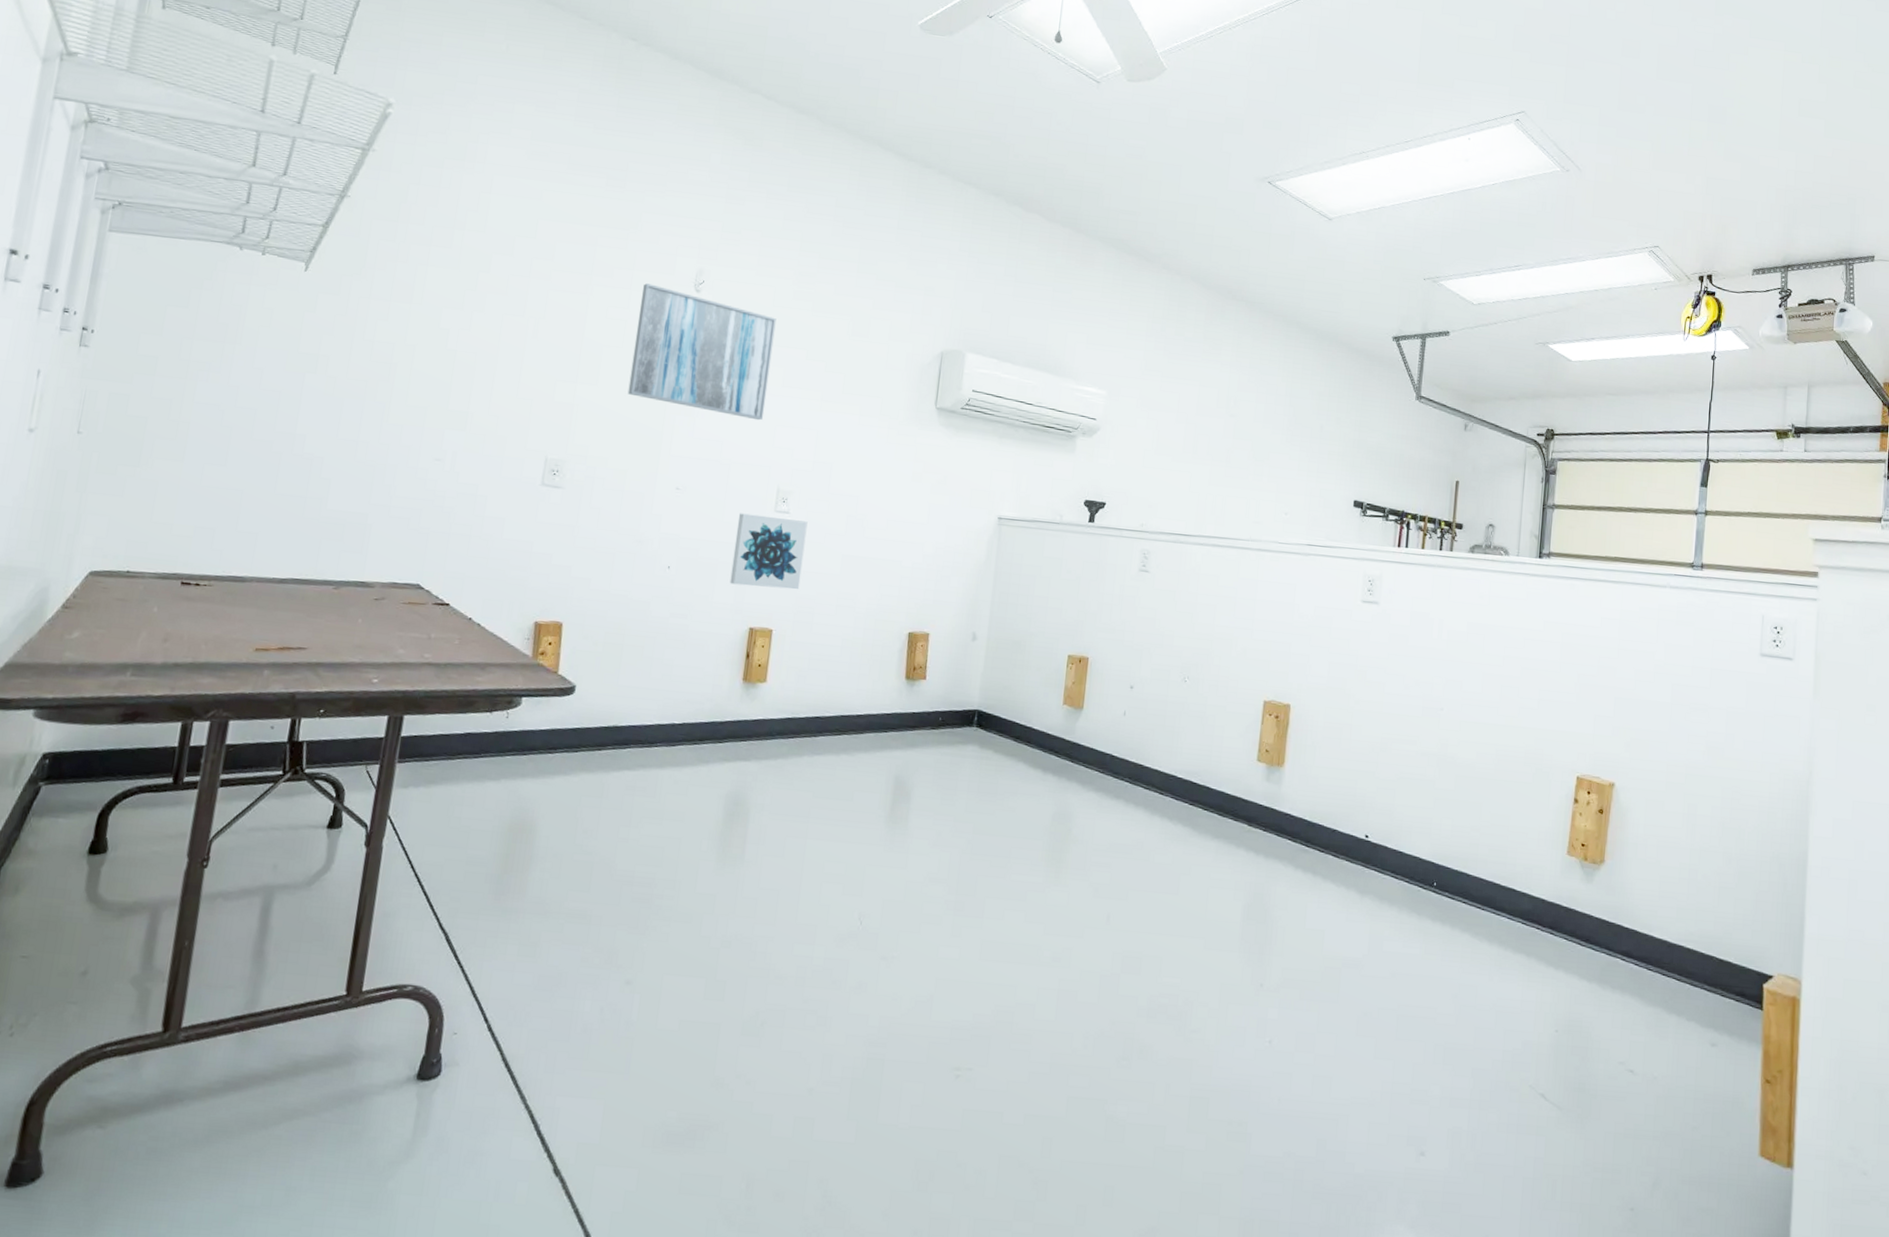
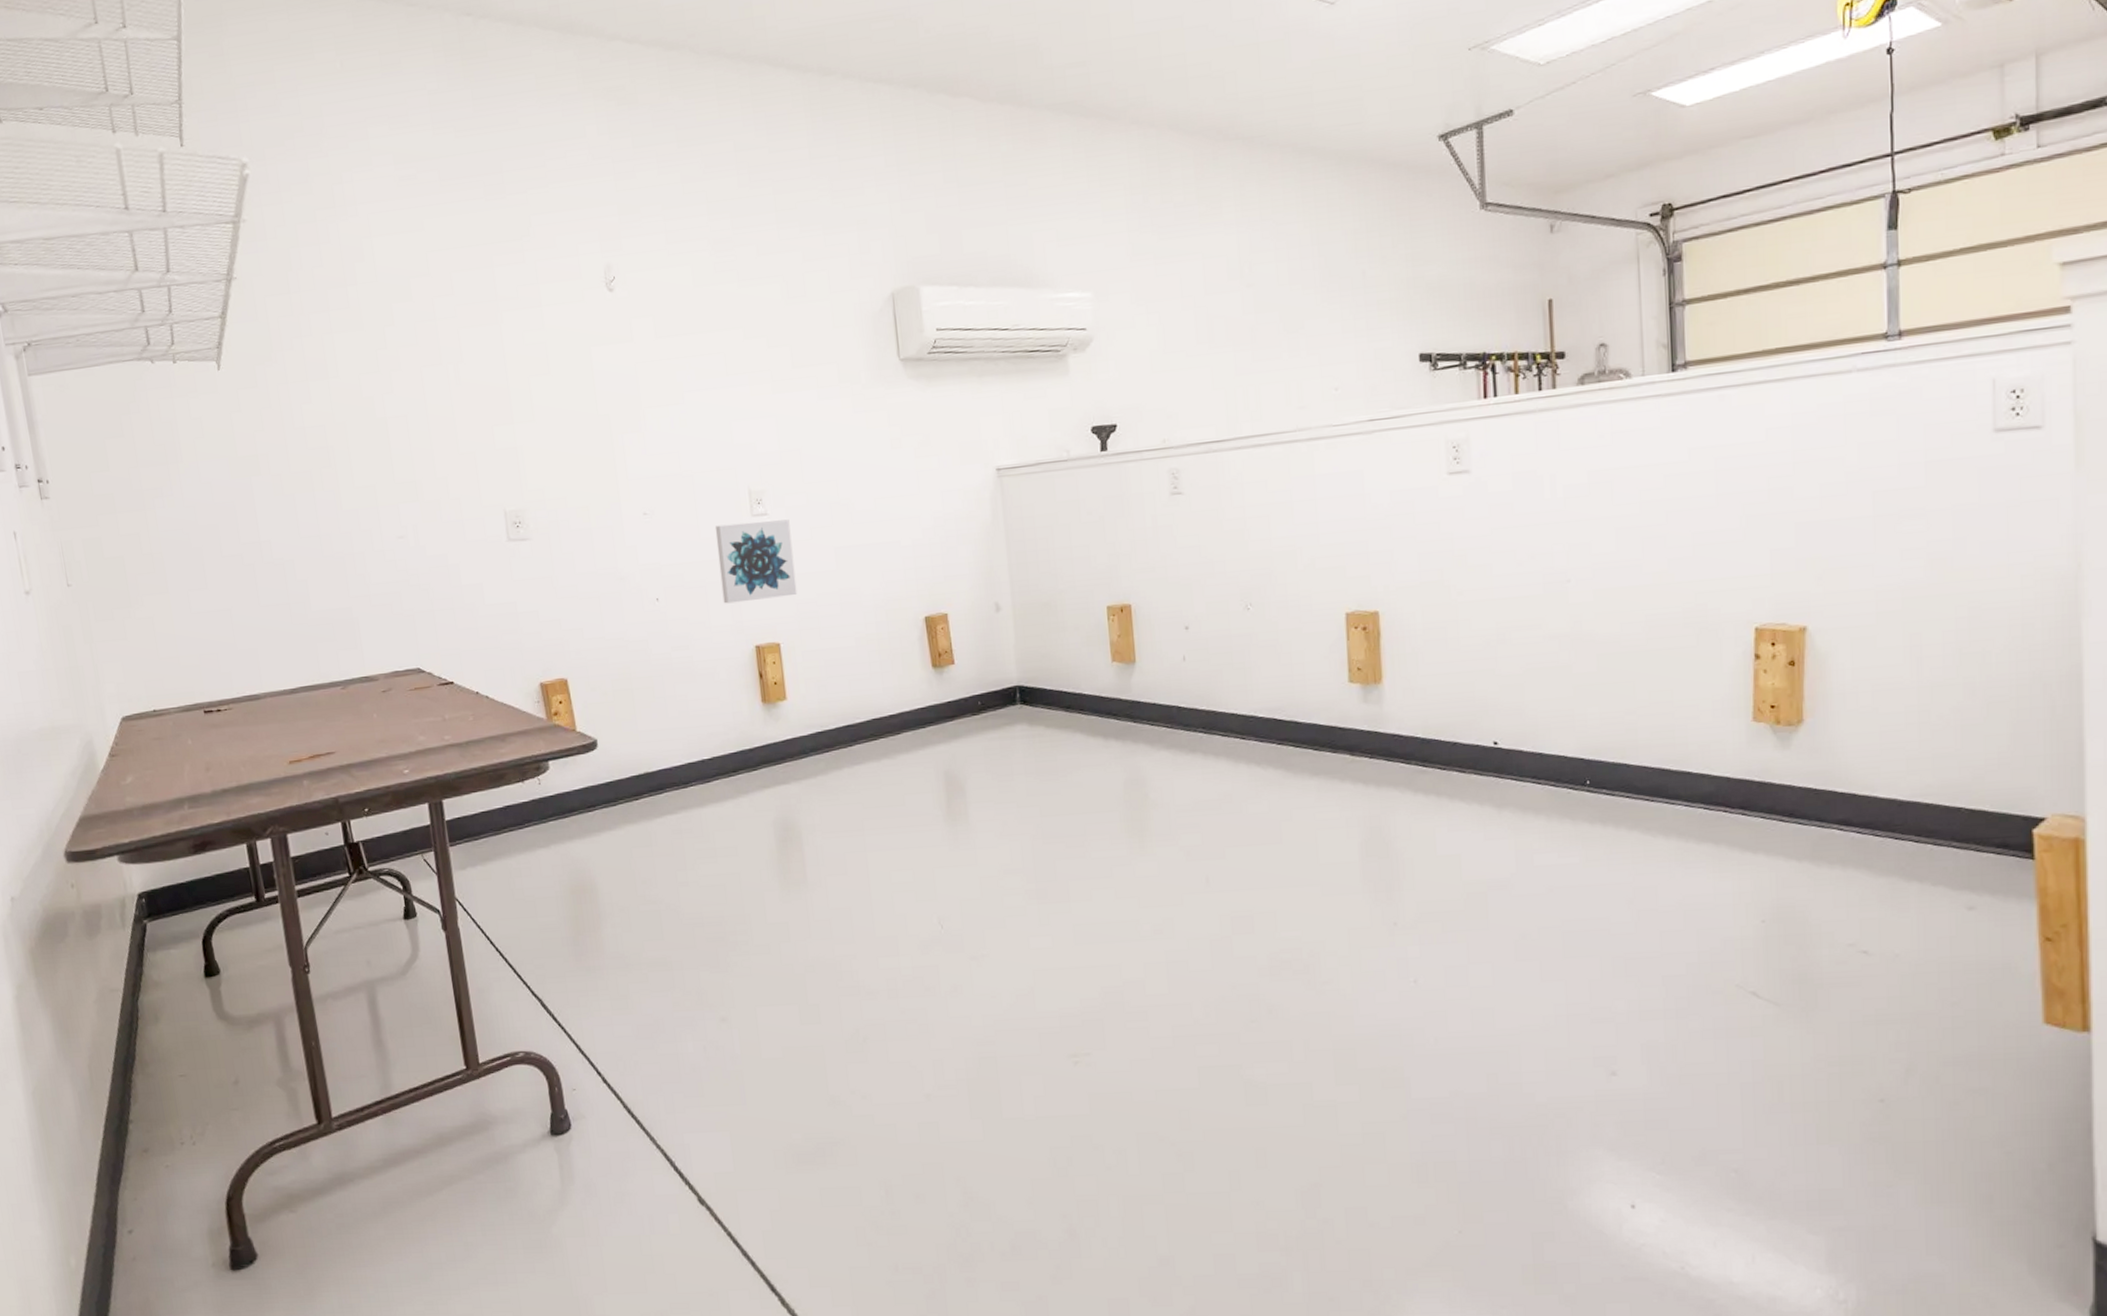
wall art: present [627,283,777,421] -> none [553,294,715,424]

